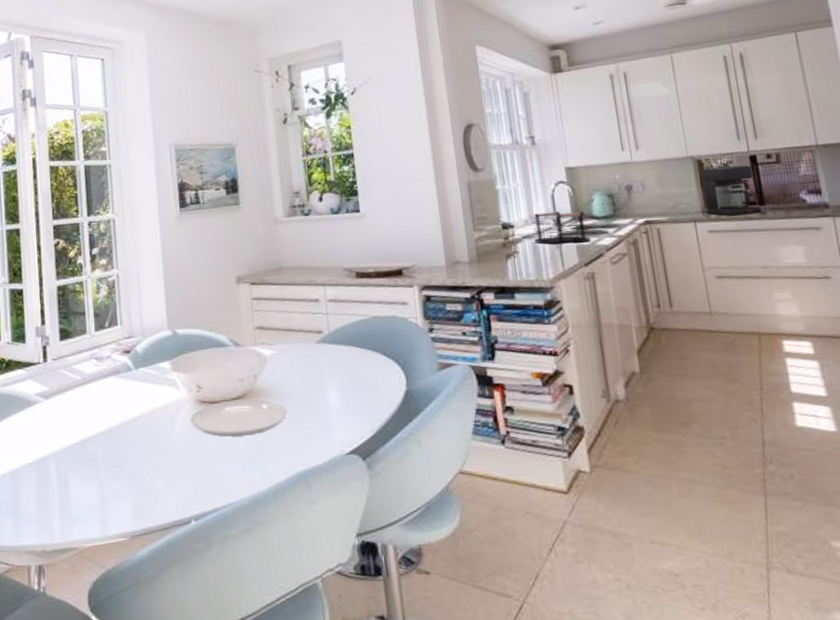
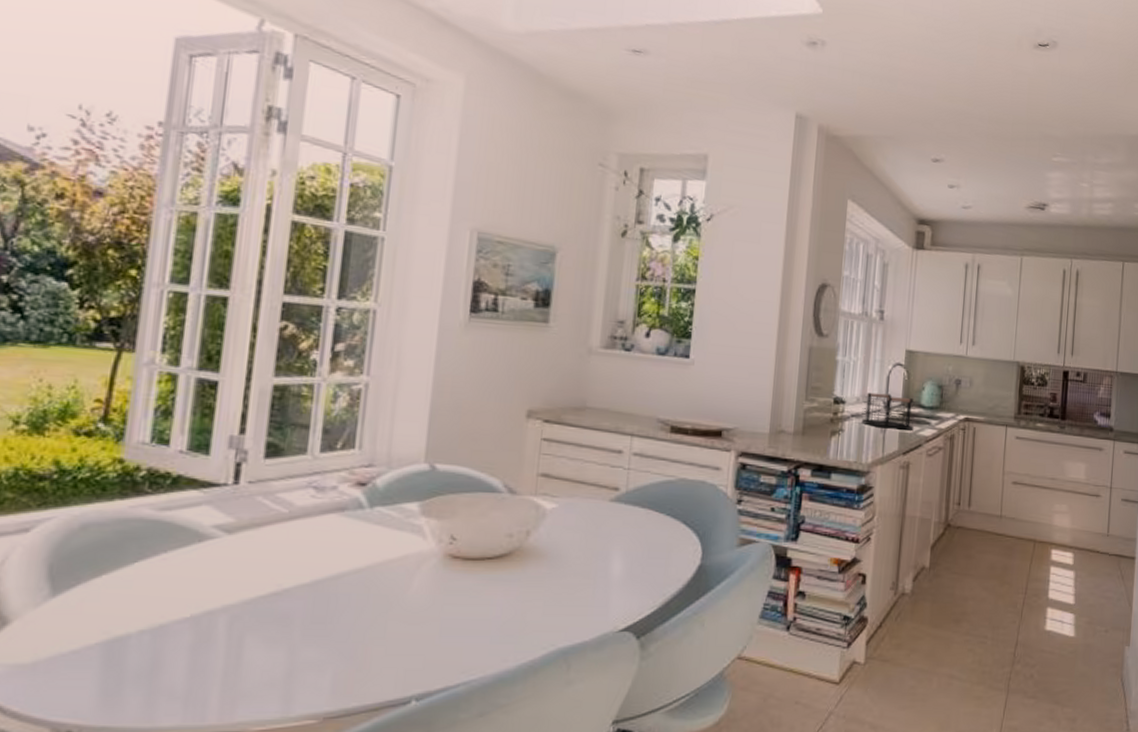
plate: present [190,399,288,437] -> none [433,558,560,602]
coffee maker: present [701,165,762,216] -> none [1018,375,1063,428]

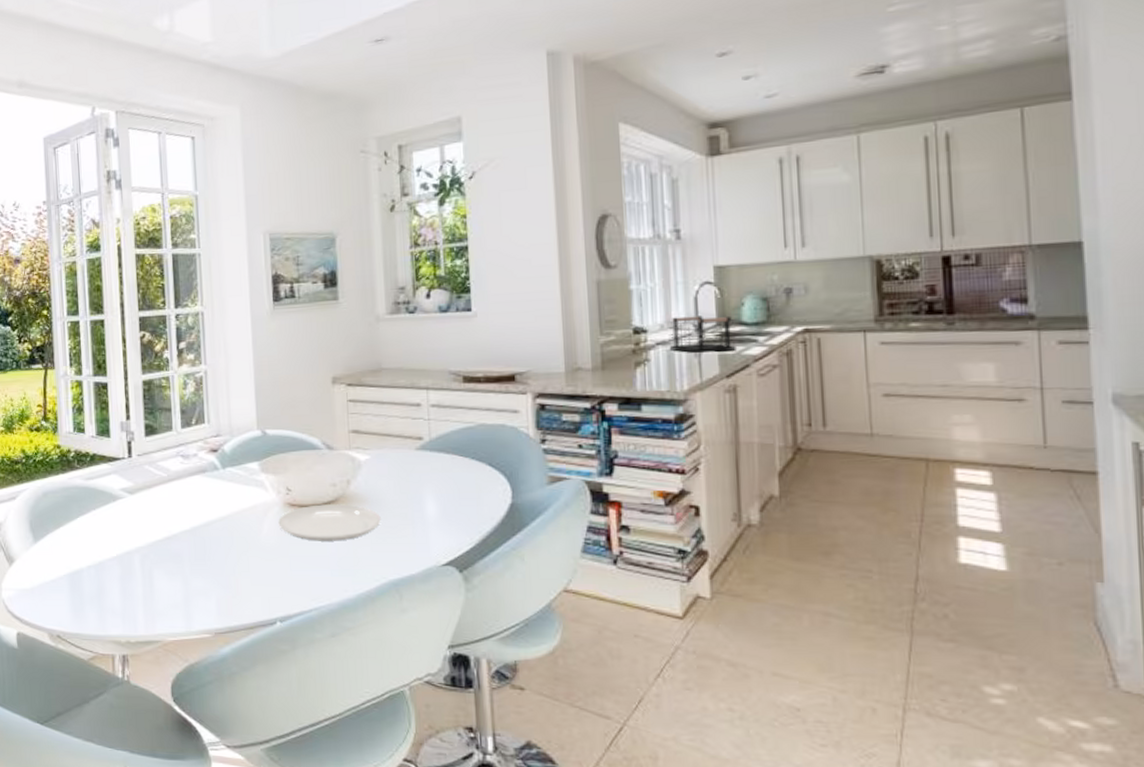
plate: none [433,558,560,602] -> present [278,504,381,541]

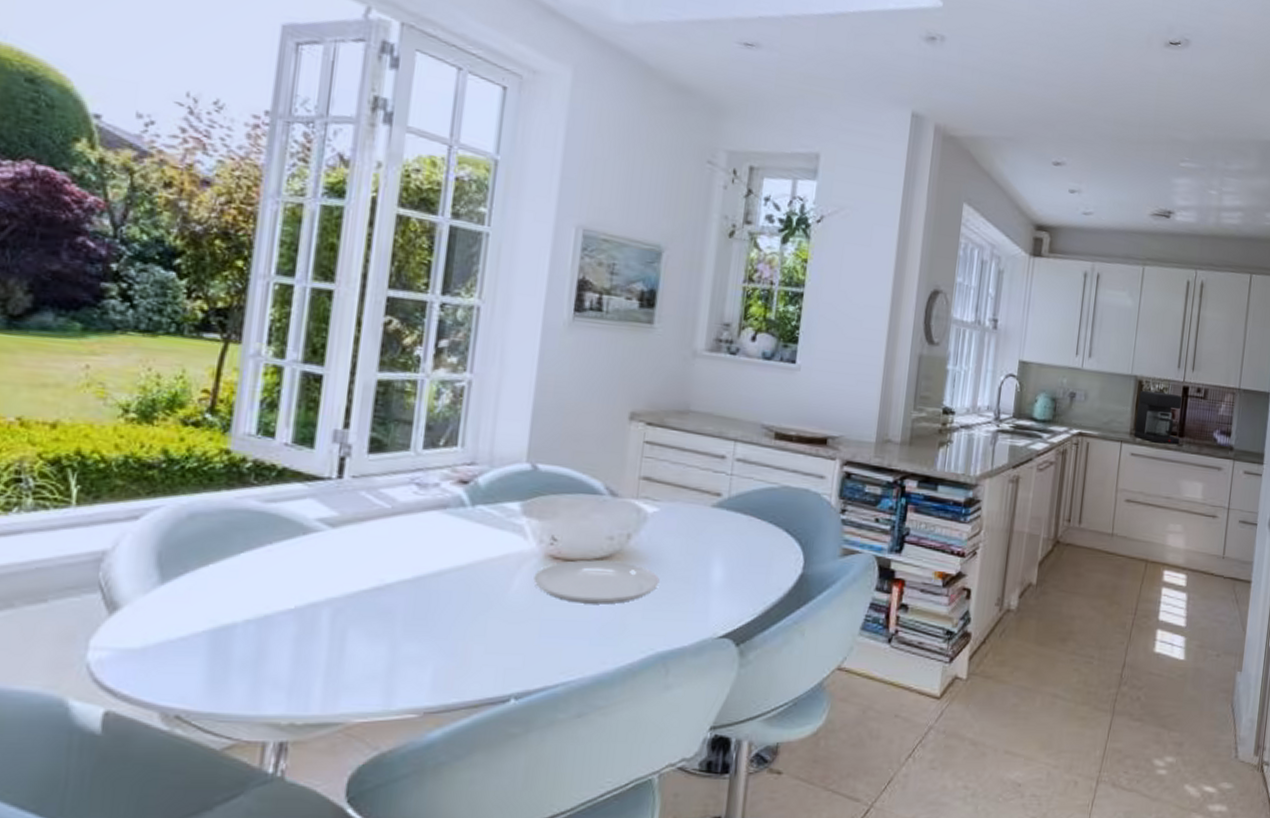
dish rack: present [668,316,736,353] -> none [970,403,1027,444]
coffee maker: none [879,267,950,326] -> present [1133,390,1183,445]

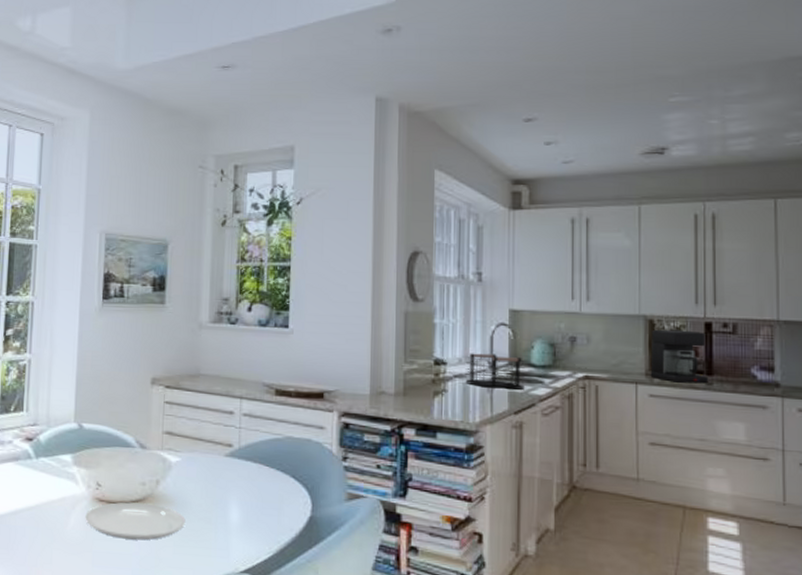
dish rack: none [970,403,1027,444] -> present [465,353,525,390]

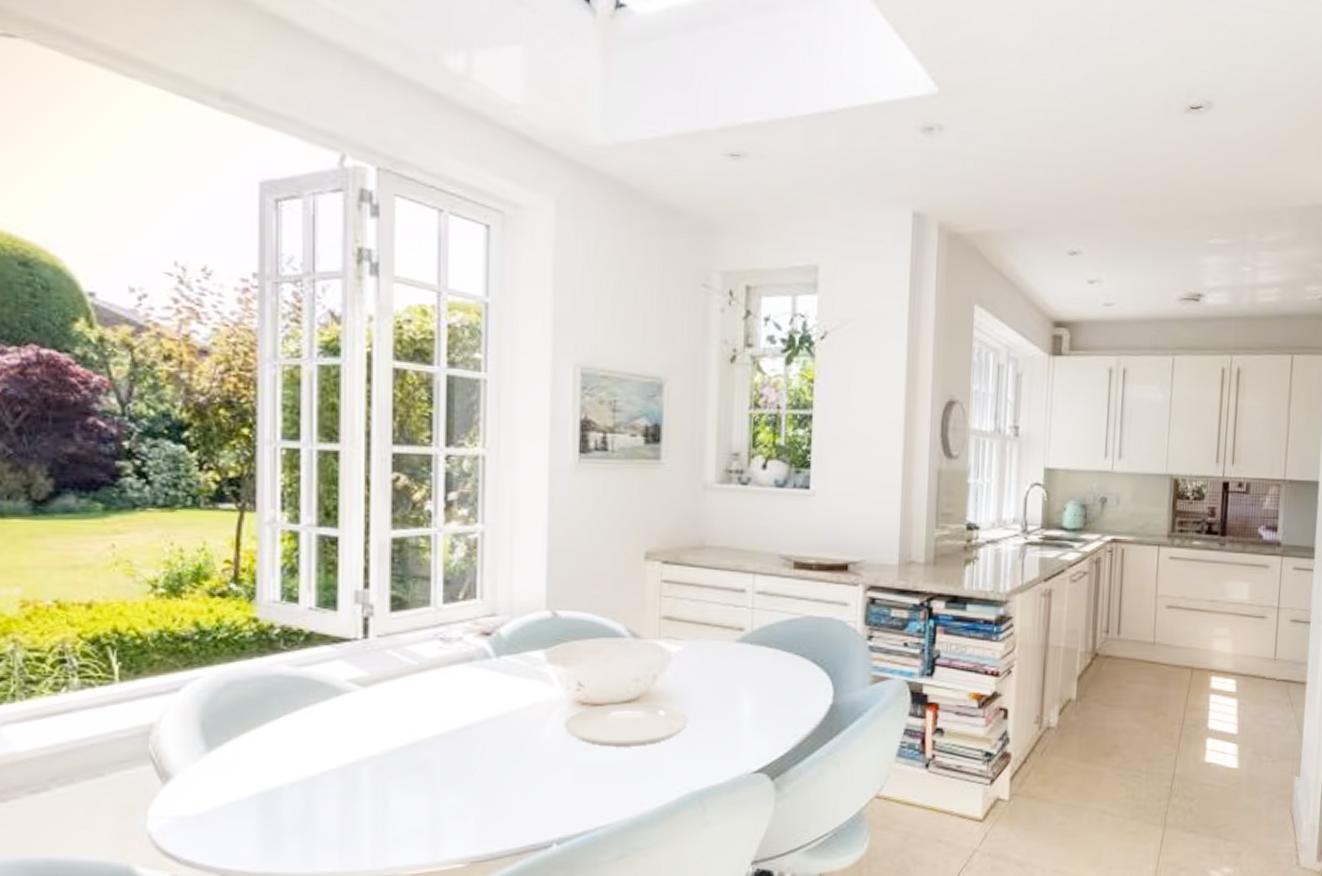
dish rack: present [465,353,525,390] -> none [997,516,1056,555]
coffee maker: present [650,329,709,384] -> none [1171,489,1223,545]

